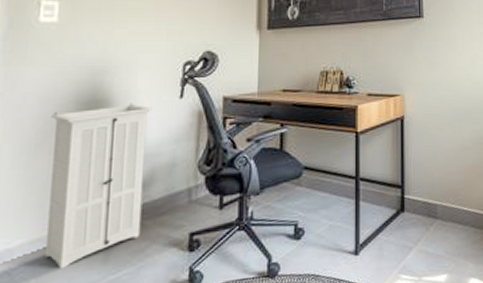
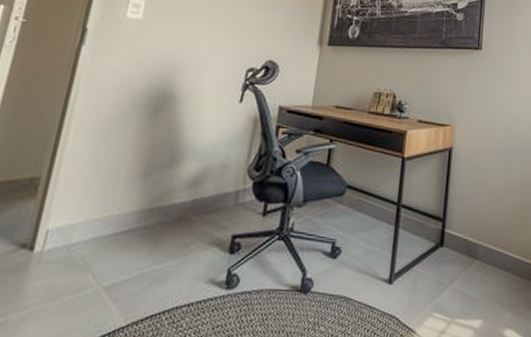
storage cabinet: present [46,103,153,269] -> none [102,101,214,251]

